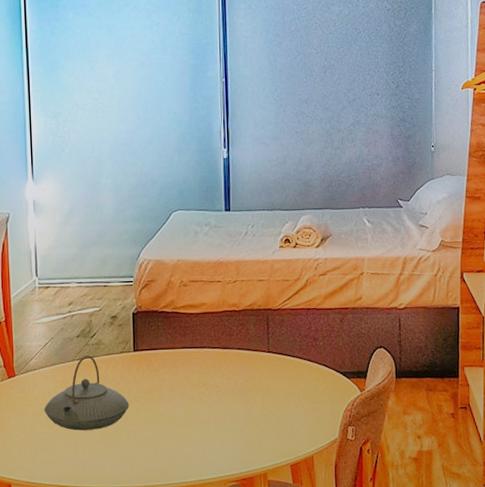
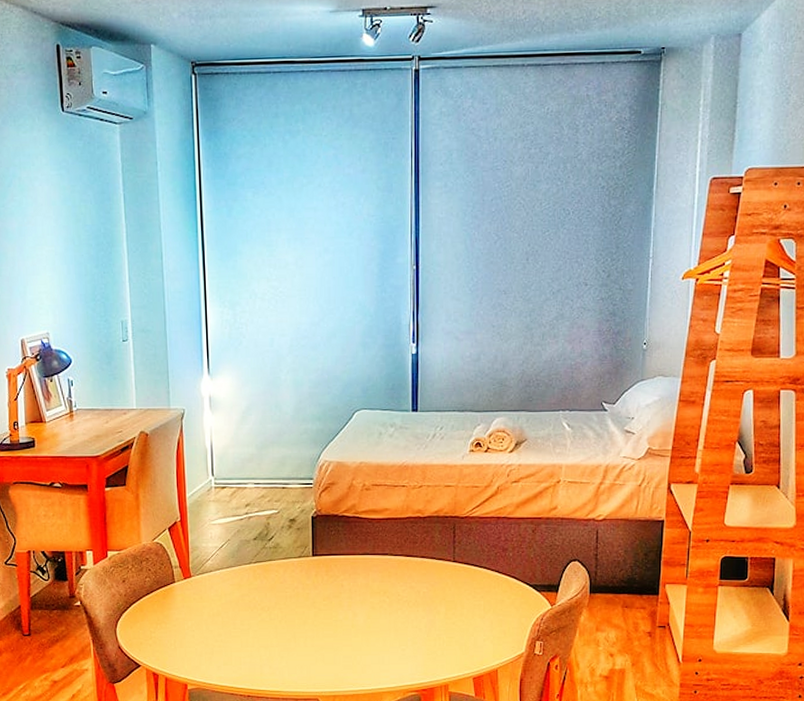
teapot: present [44,355,129,431] -> none [220,559,307,634]

